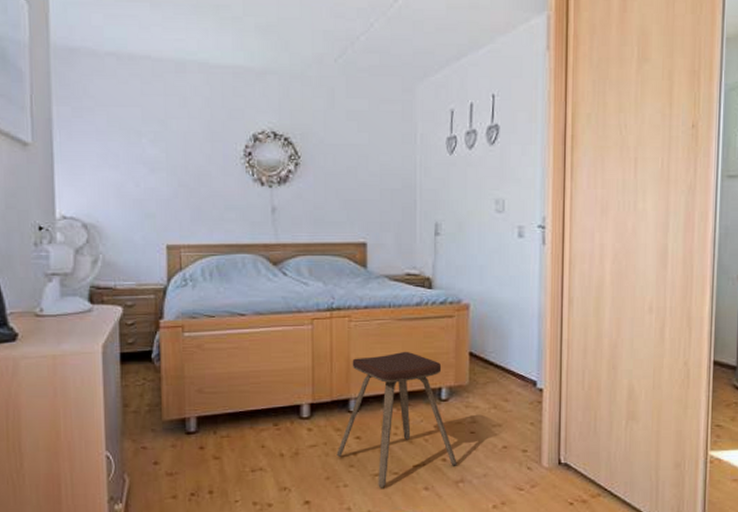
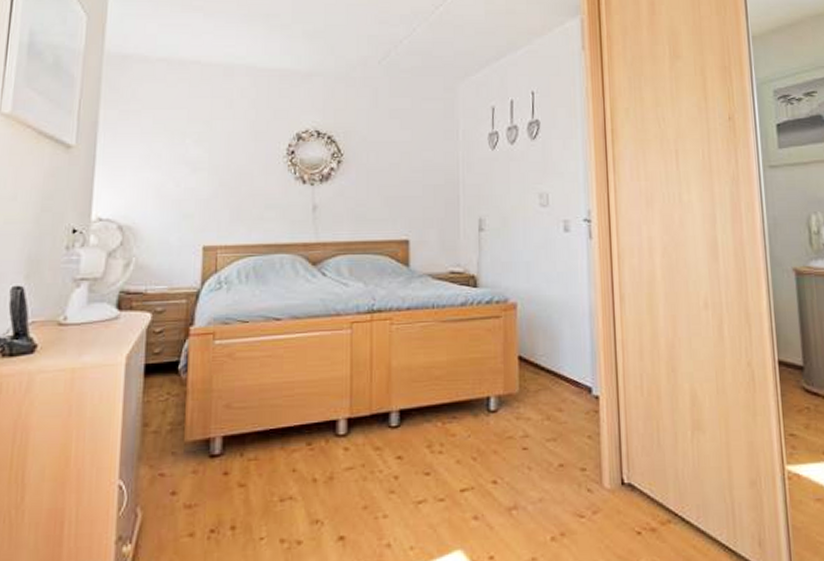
music stool: present [336,351,457,488] -> none [375,356,509,519]

